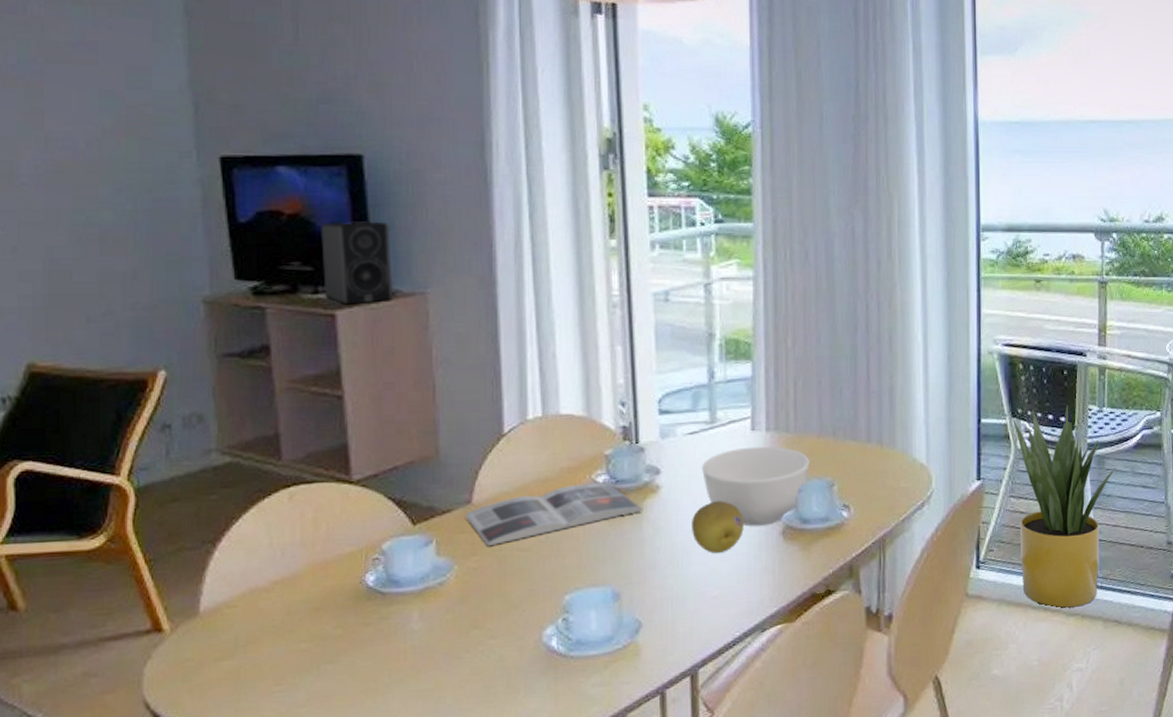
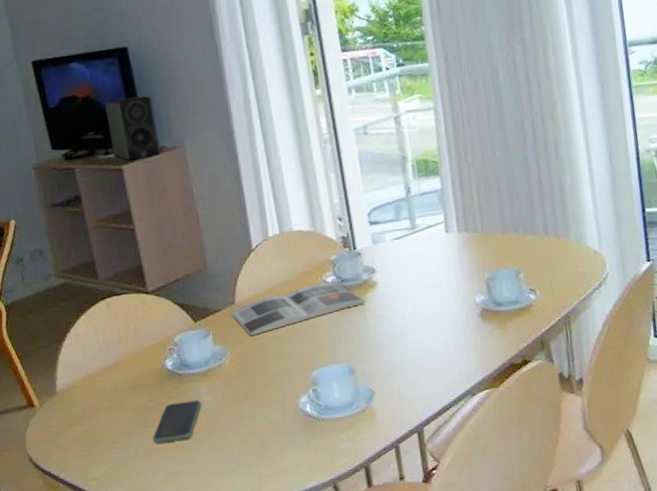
smartphone: none [334,628,409,686] -> present [152,400,202,444]
fruit: present [692,501,744,553] -> none [405,291,448,334]
bowl: present [702,446,810,526] -> none [408,244,498,311]

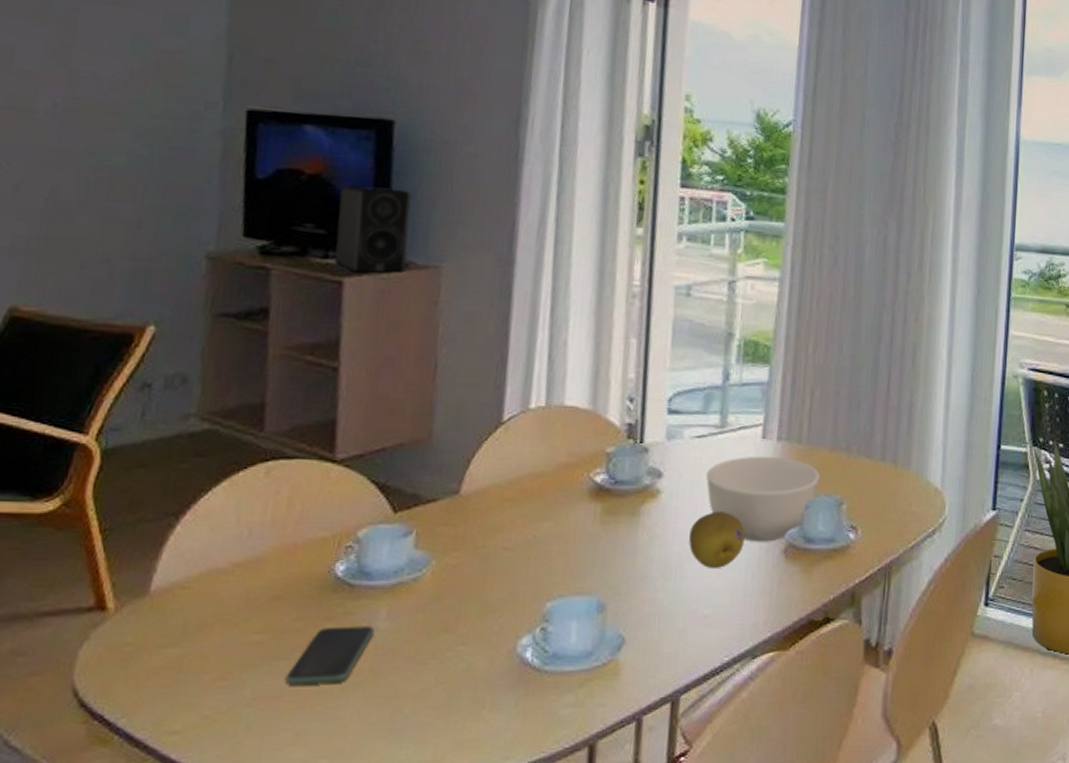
magazine: present [230,282,365,336] -> none [449,482,640,543]
fruit: none [405,291,448,334] -> present [689,512,745,568]
bowl: none [408,244,498,311] -> present [706,456,820,542]

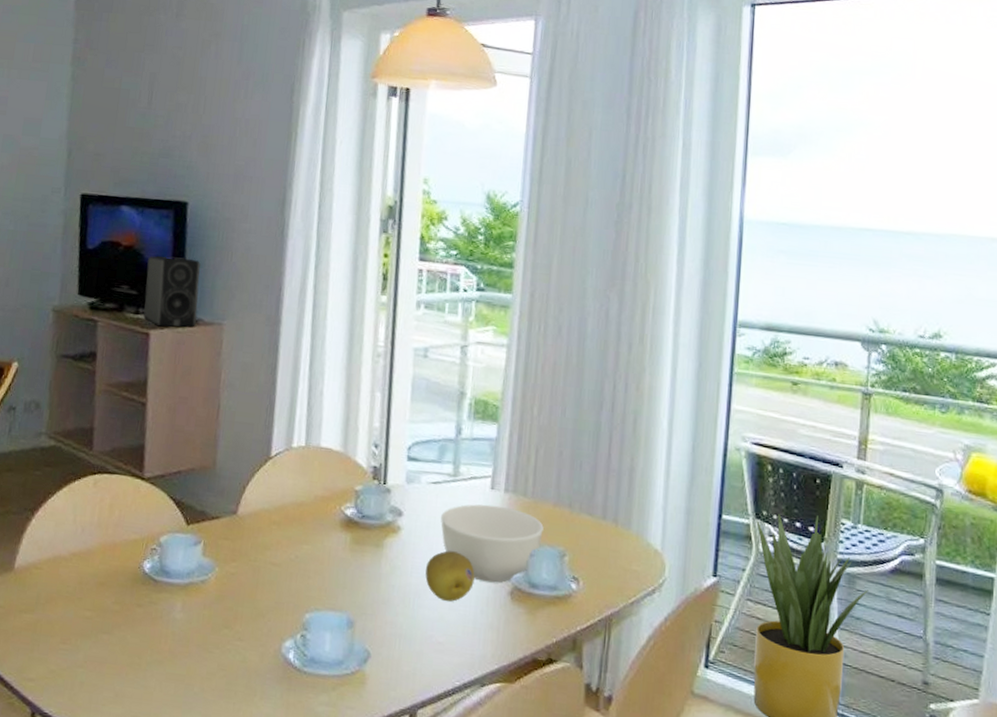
smartphone: present [285,626,374,686] -> none [107,612,172,659]

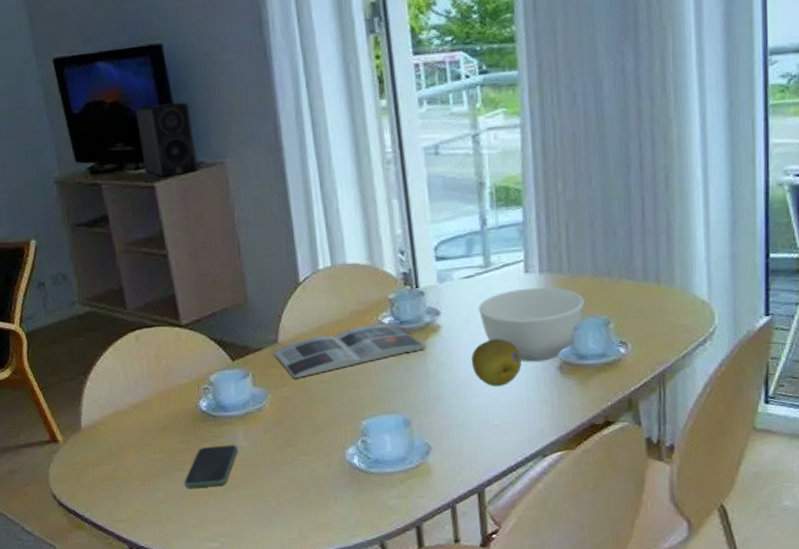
smartphone: none [107,612,172,659] -> present [184,445,238,488]
magazine: none [229,512,383,556] -> present [272,323,426,379]

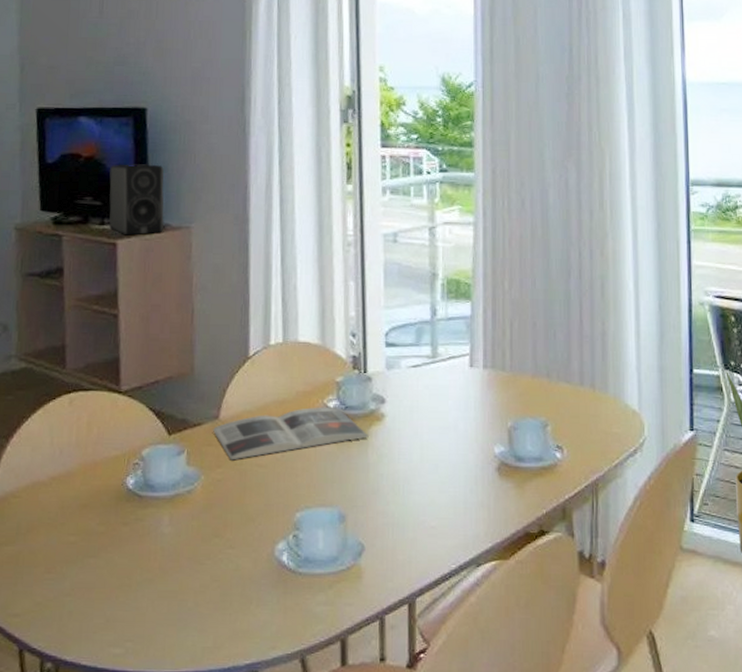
smartphone: present [184,445,238,488] -> none [95,530,160,579]
fruit: present [472,339,522,386] -> none [413,433,461,484]
bowl: present [479,287,585,362] -> none [424,382,524,460]

